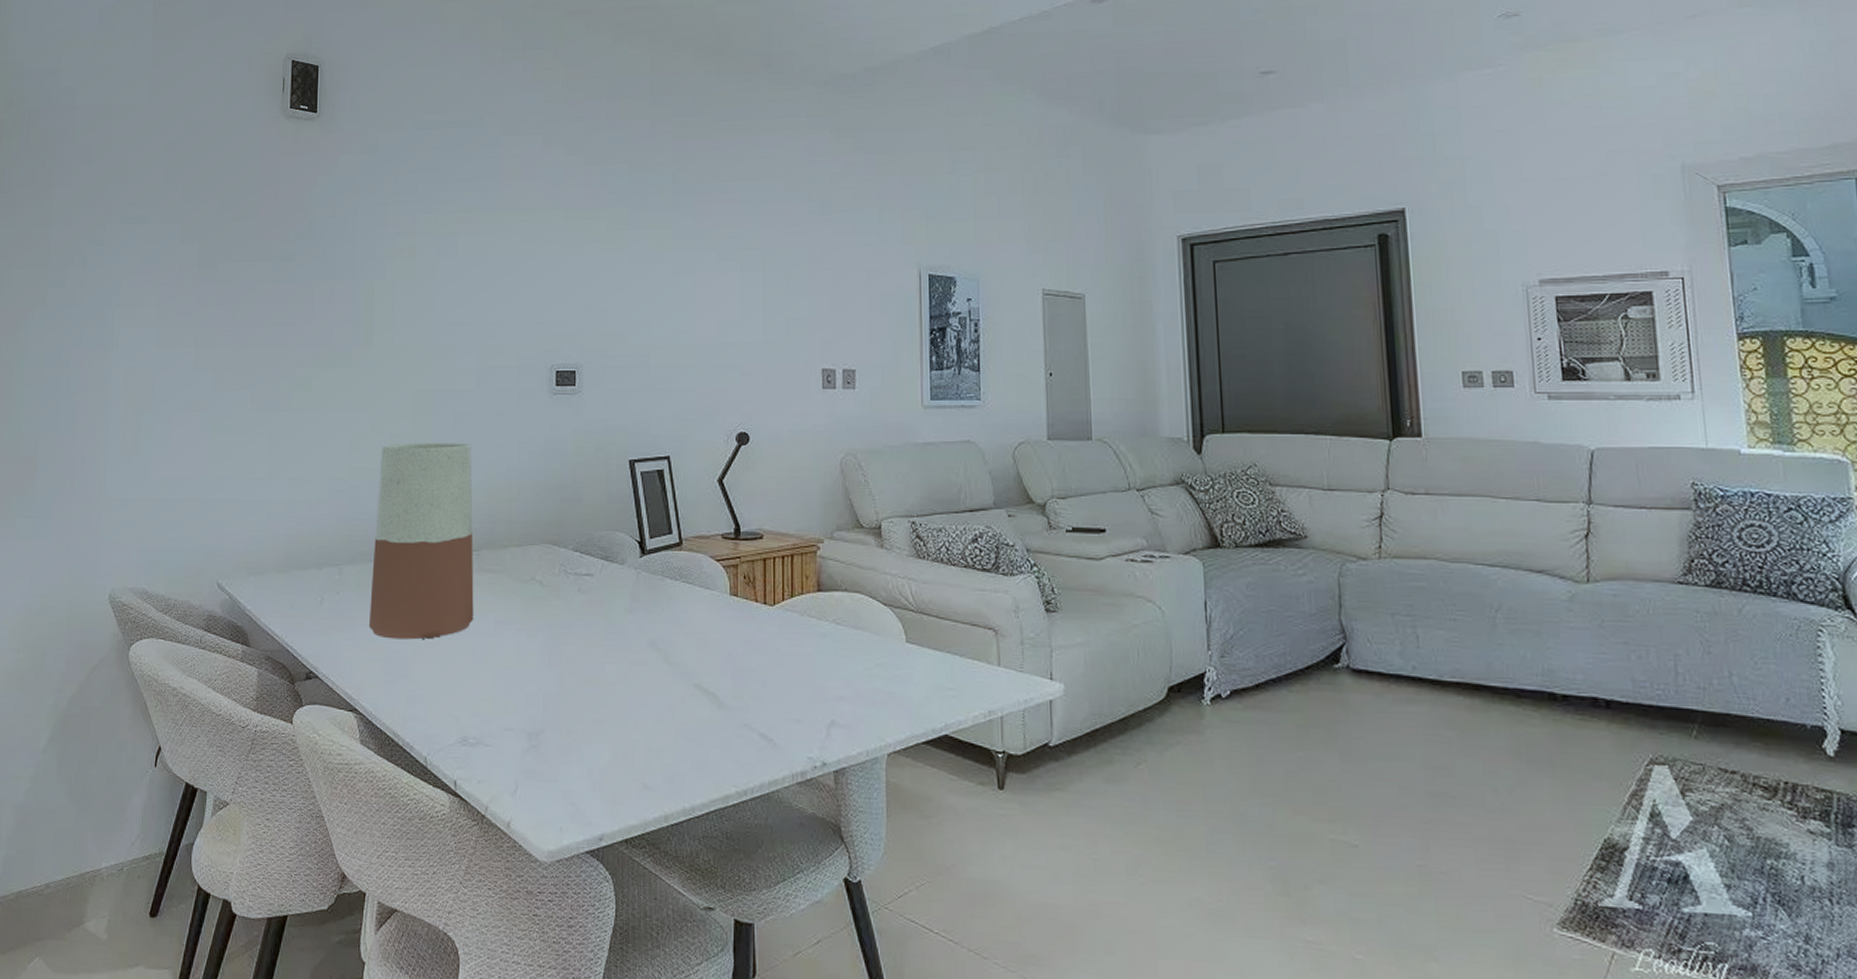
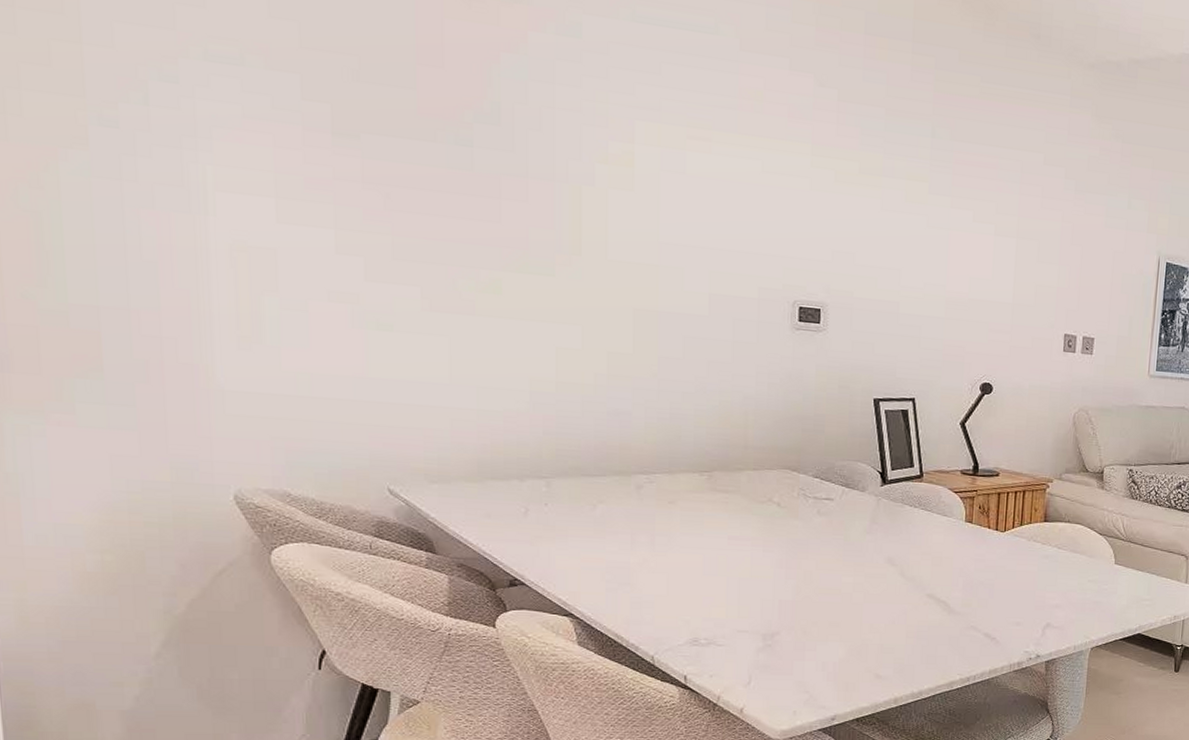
vase: present [368,443,474,640] -> none [584,361,706,552]

